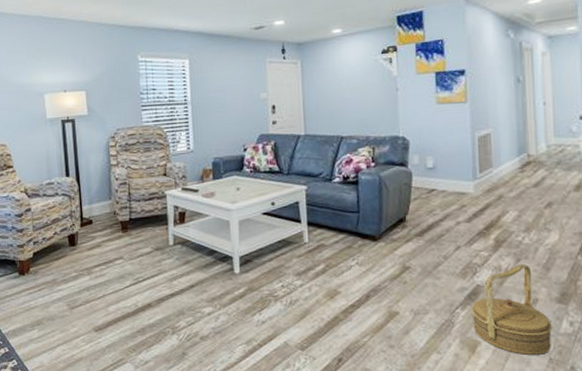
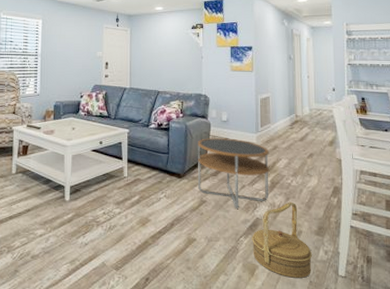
side table: none [396,189,492,275] -> present [198,138,269,209]

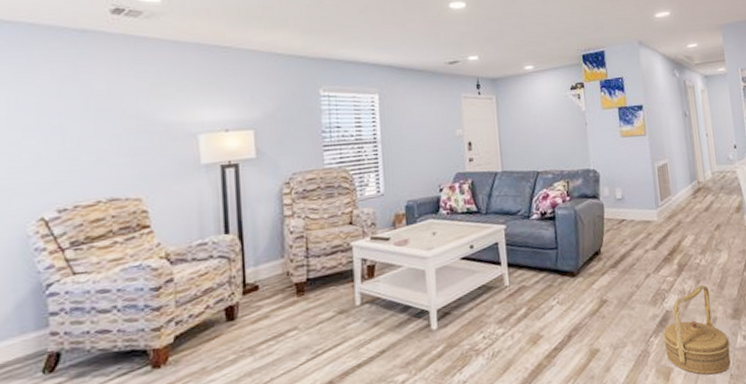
side table: present [198,138,269,209] -> none [591,219,677,304]

